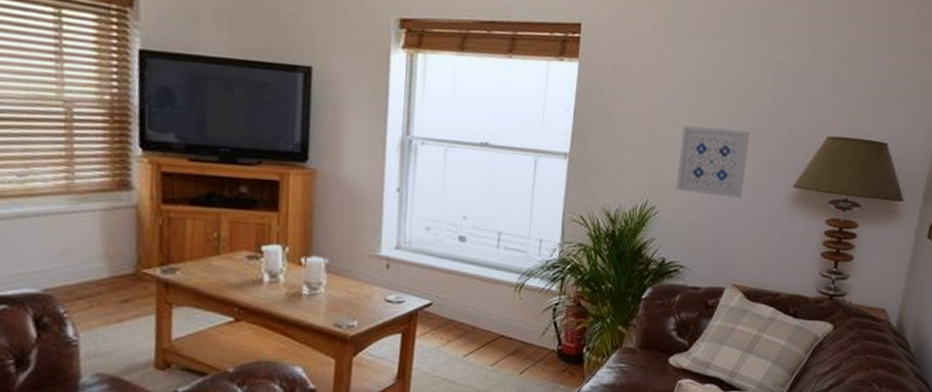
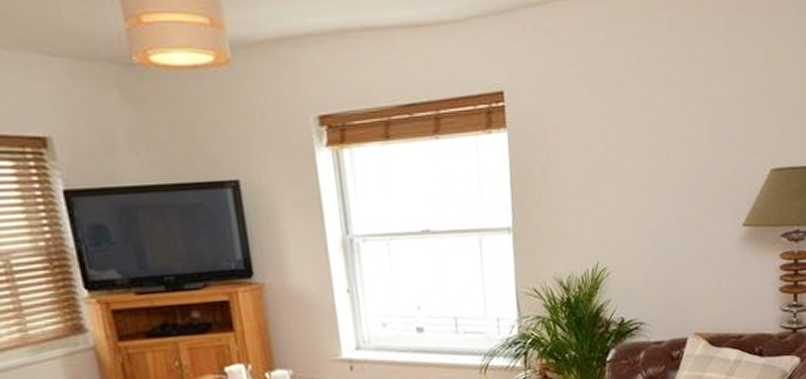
wall art: present [676,125,751,198] -> none [623,176,692,248]

